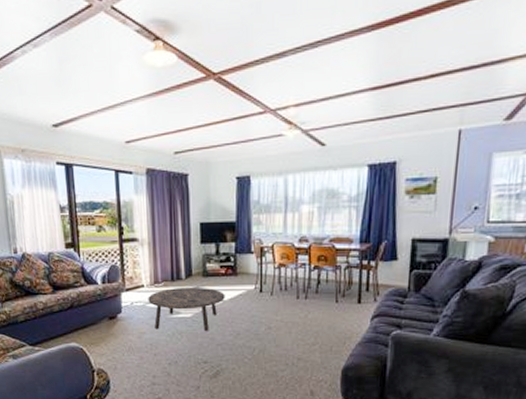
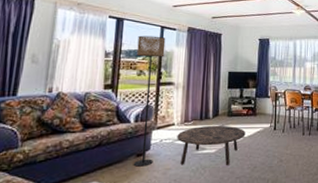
floor lamp: none [91,183,127,330] -> present [133,35,166,167]

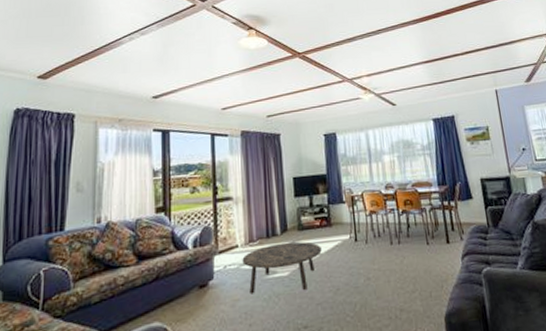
floor lamp: present [133,35,166,167] -> none [187,145,219,301]

